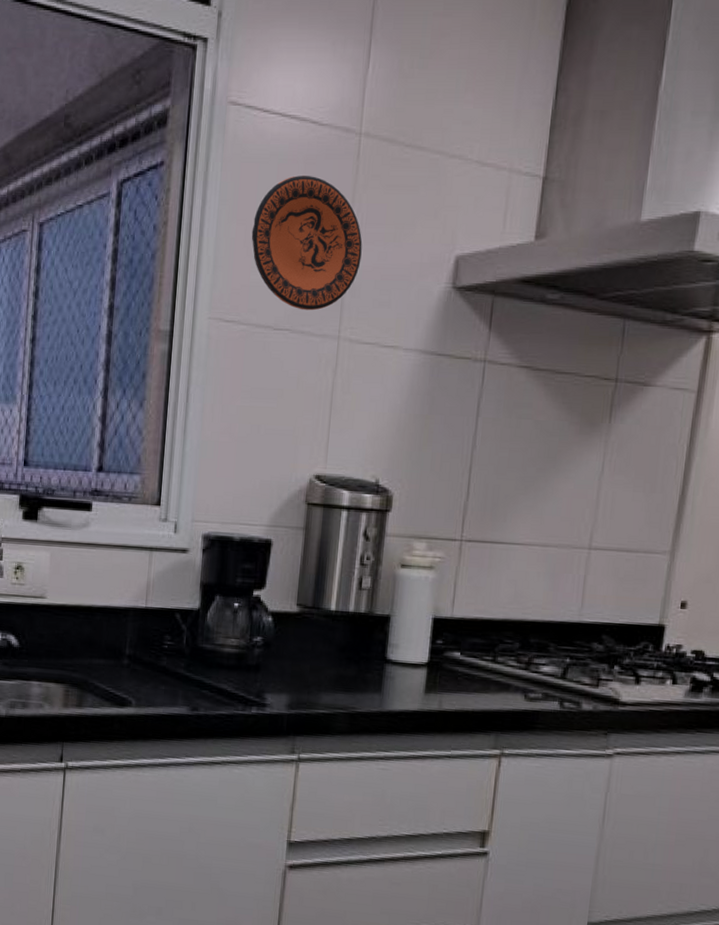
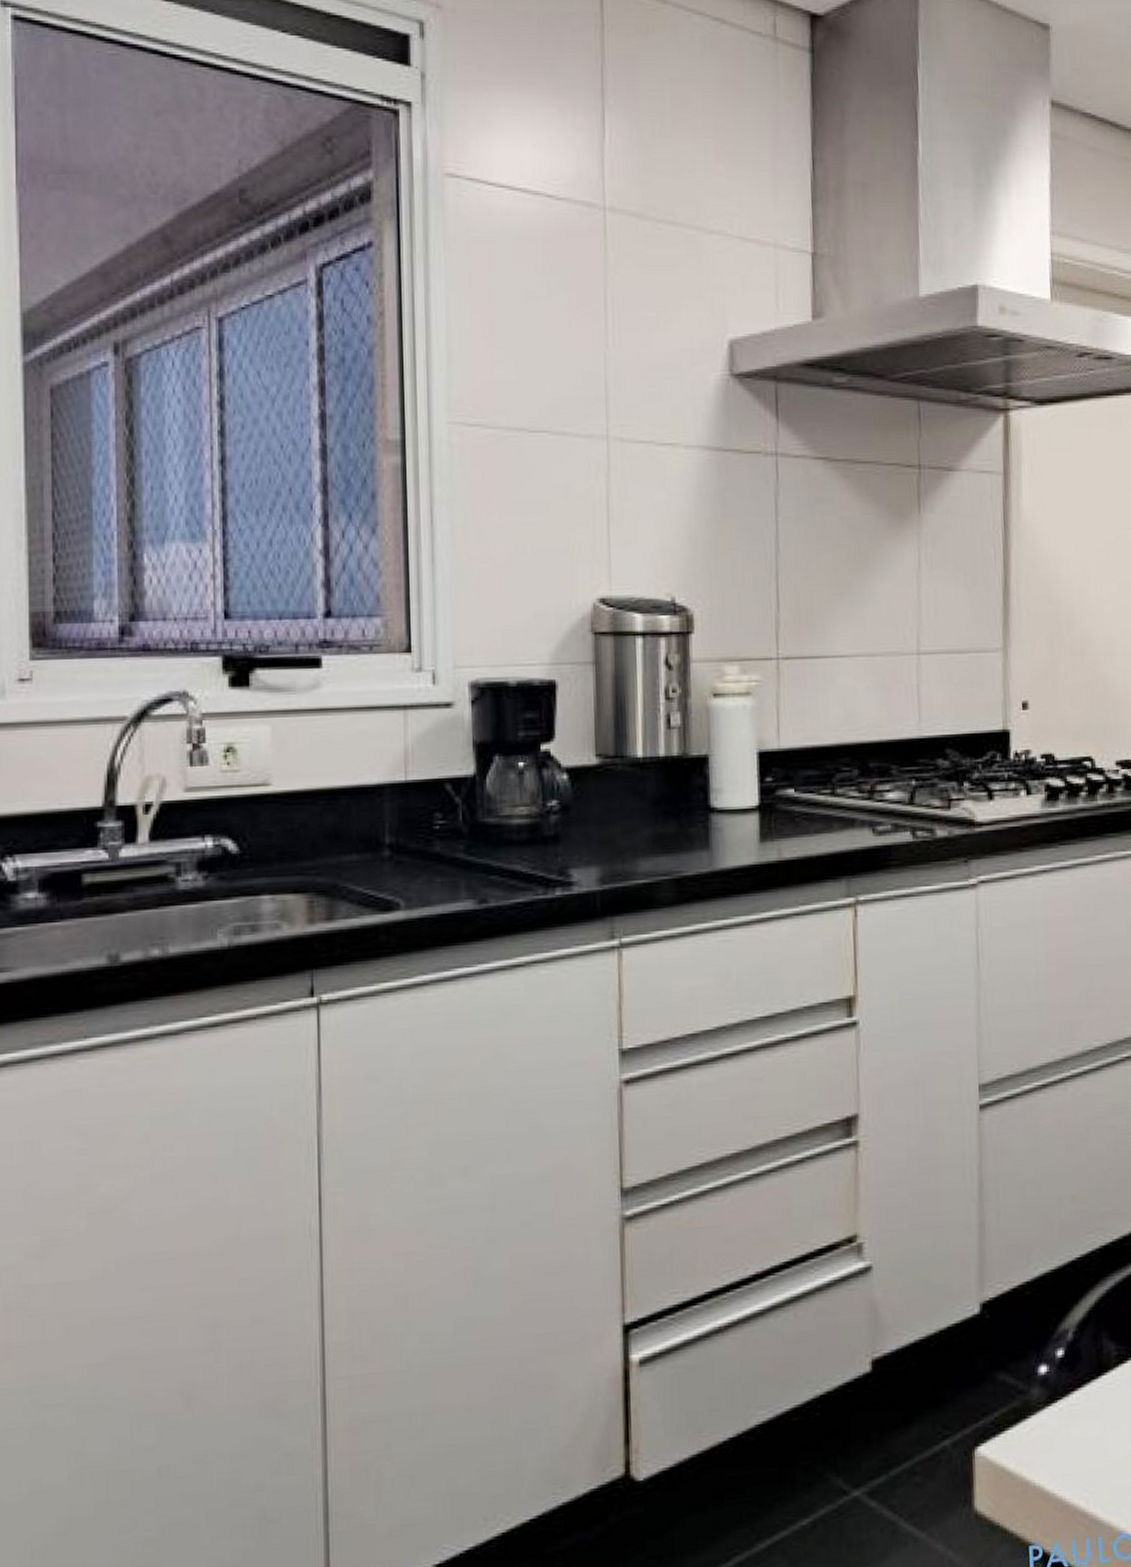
decorative plate: present [251,176,363,311] -> none [489,256,623,408]

